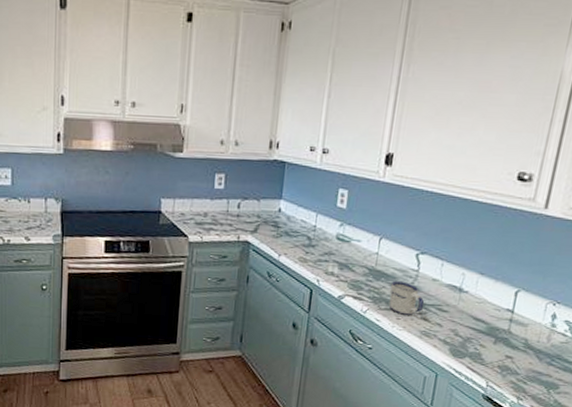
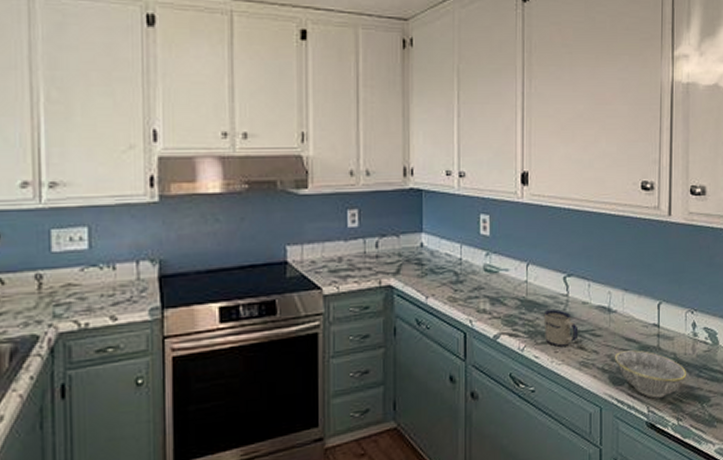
bowl: none [459,328,536,376] -> present [615,350,686,399]

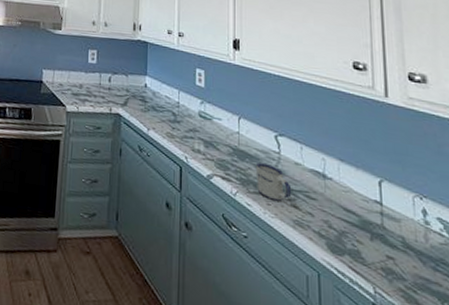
bowl: present [615,350,686,399] -> none [333,220,419,282]

